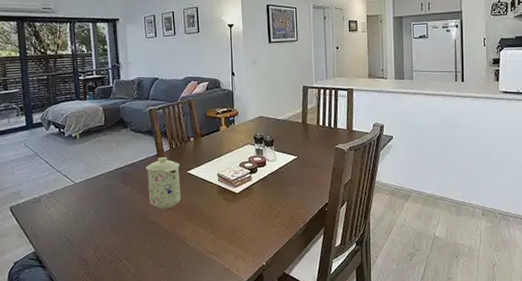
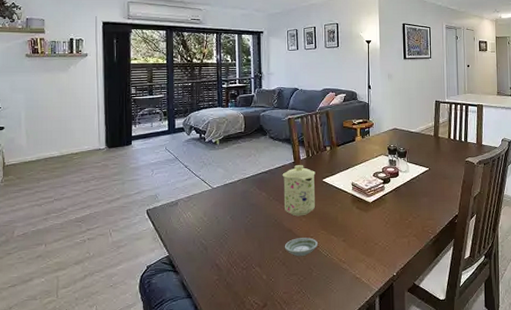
saucer: none [151,230,185,249] -> present [284,237,318,257]

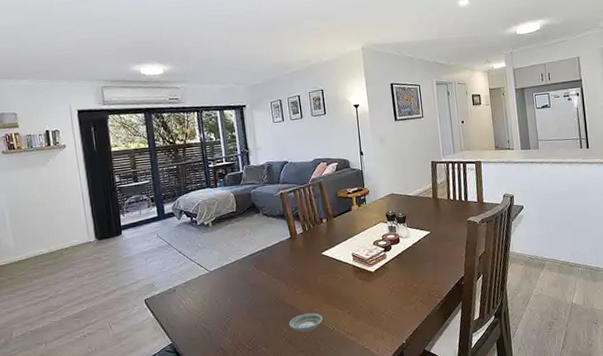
mug: present [282,165,316,216] -> none [280,240,317,293]

